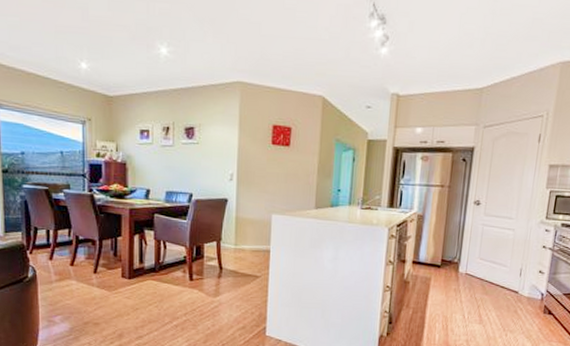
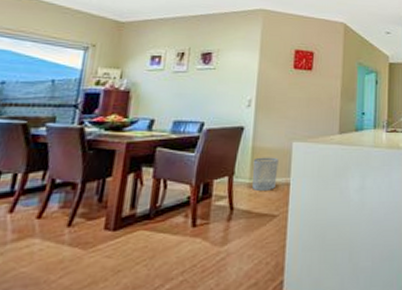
waste bin: none [237,226,260,255] -> present [252,157,279,190]

